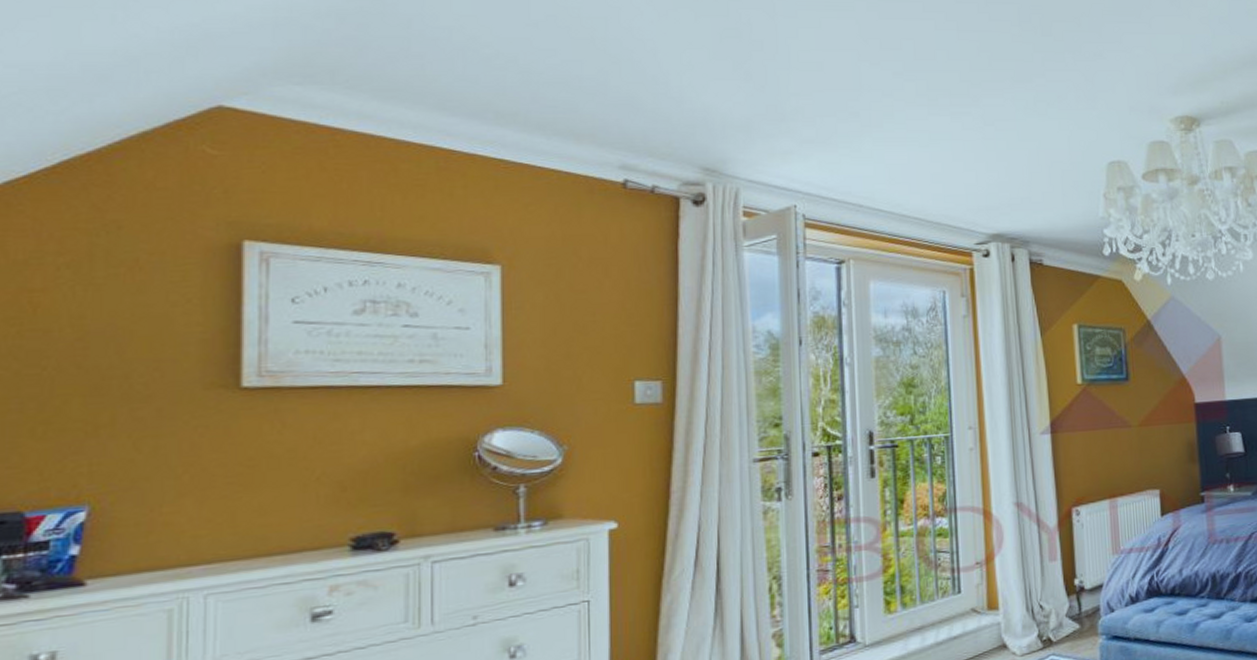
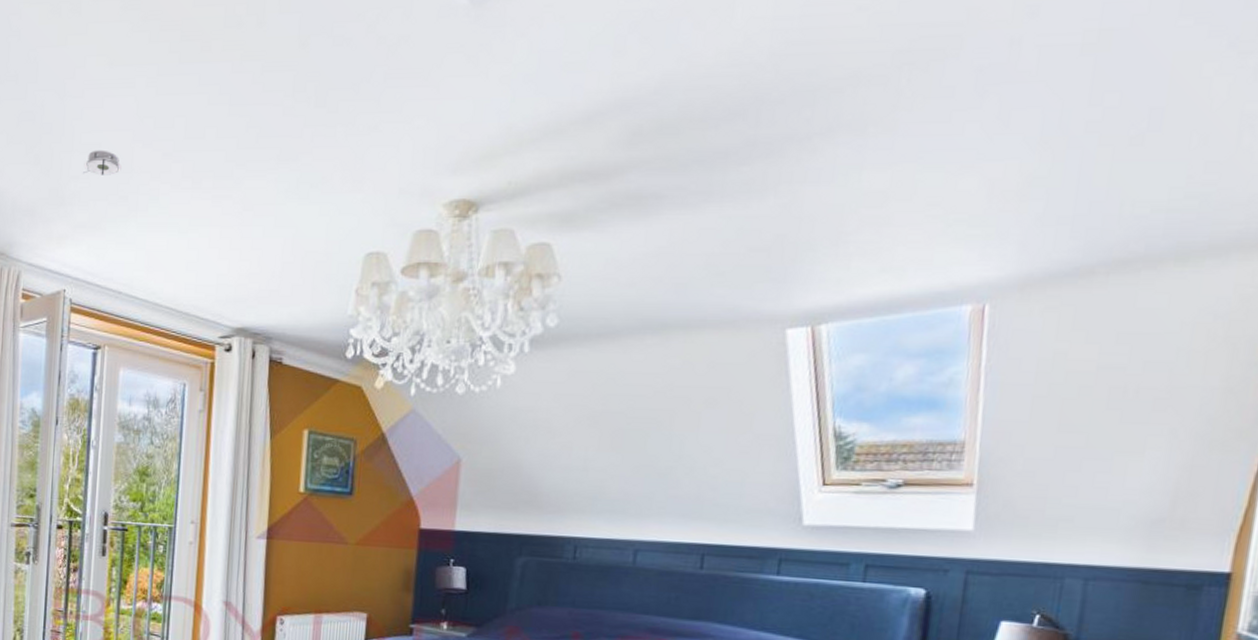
smoke detector: none [805,68,849,92] -> present [83,150,122,175]

